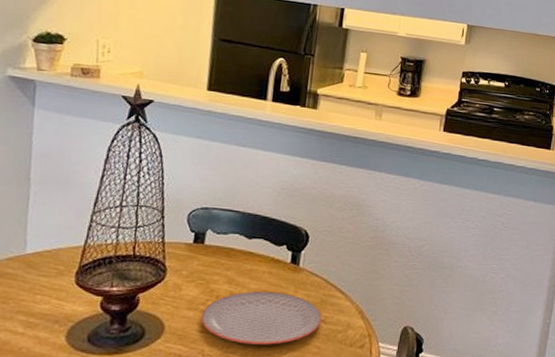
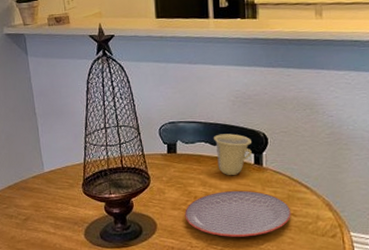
cup: none [249,226,291,274] -> present [213,133,252,175]

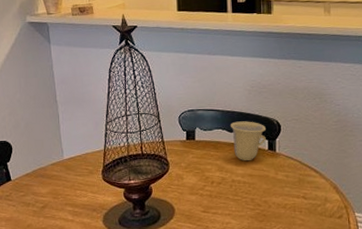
plate: present [185,190,291,237] -> none [202,175,302,220]

